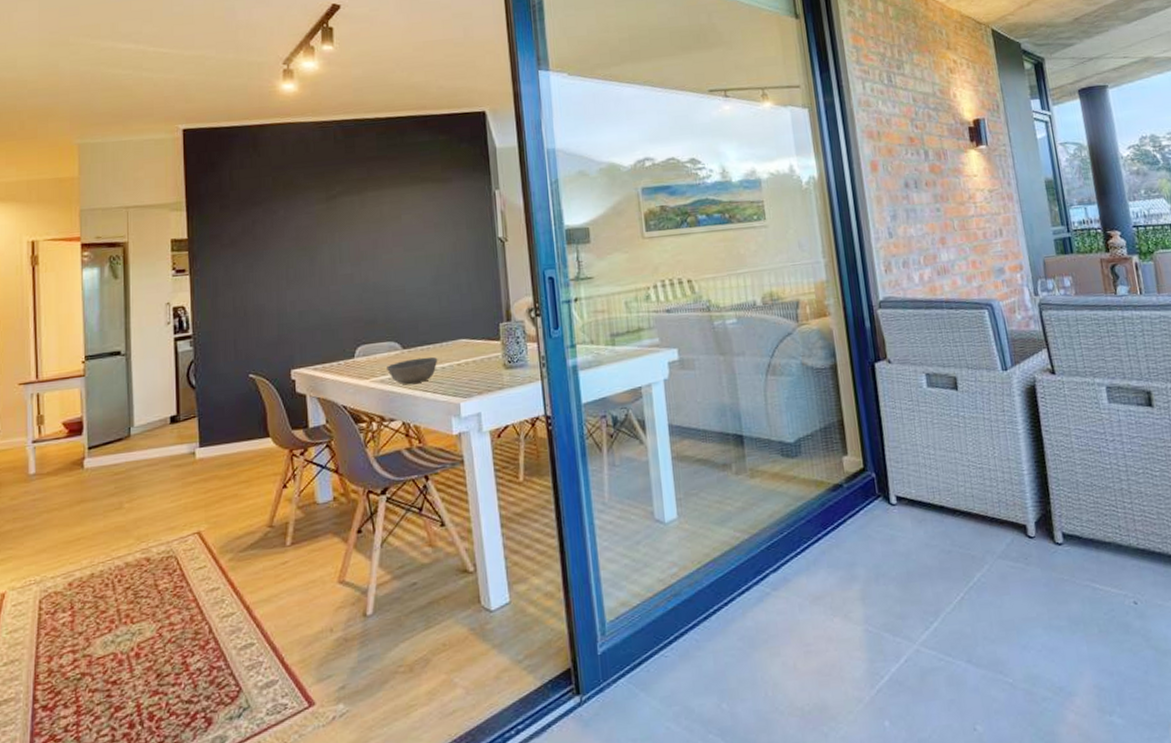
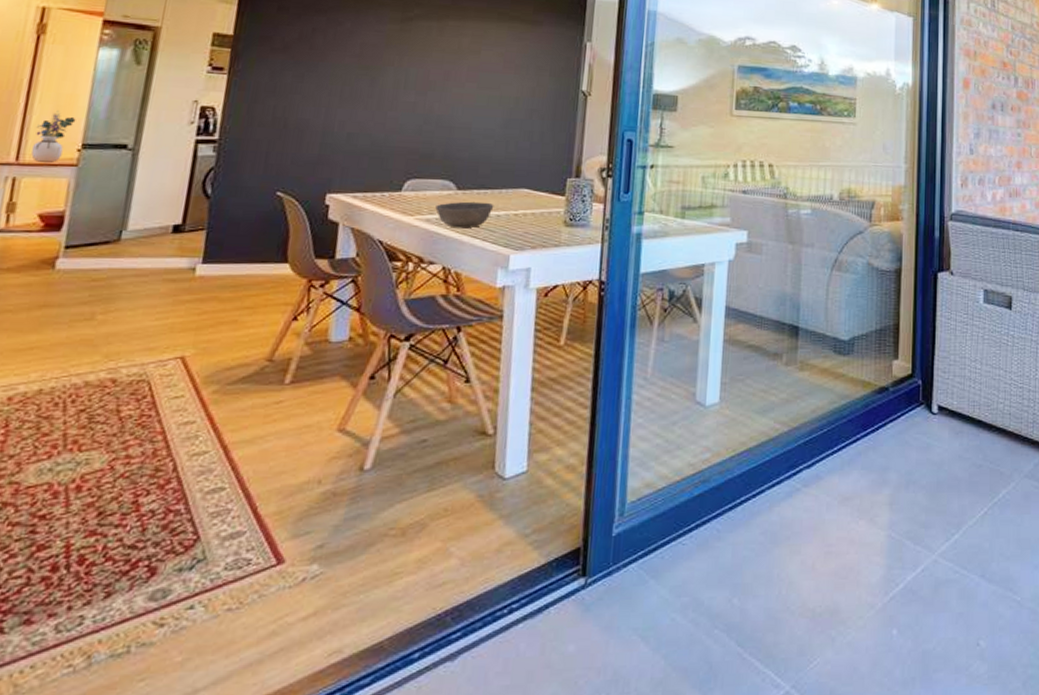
bouquet: none [46,329,76,378] -> present [31,109,76,164]

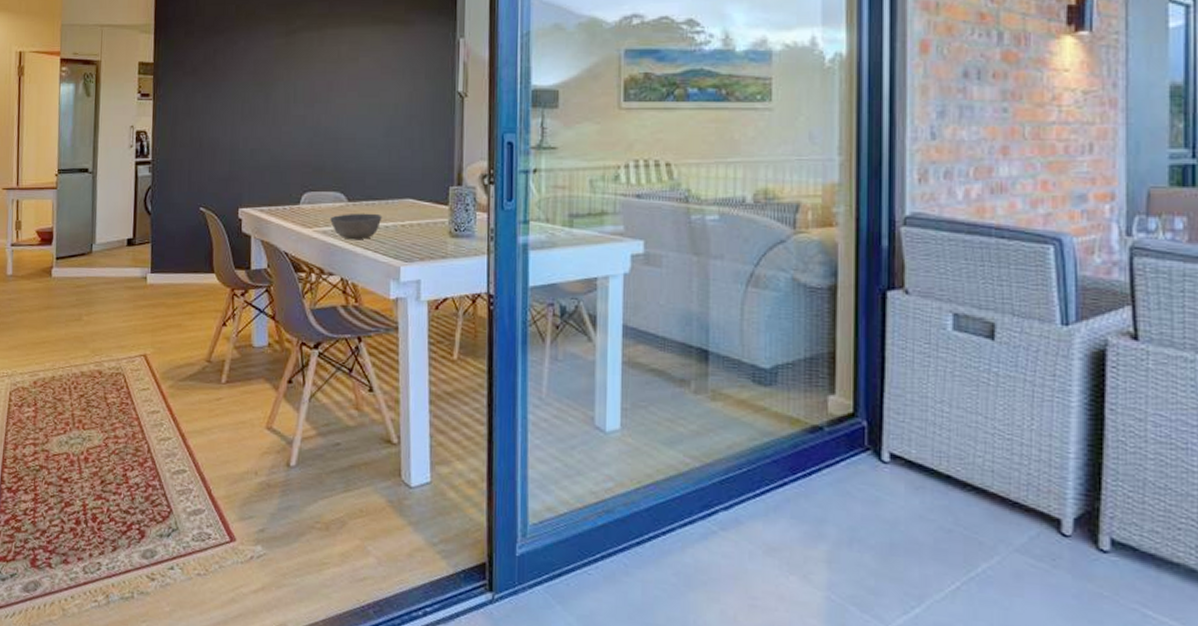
bouquet: present [31,109,76,164] -> none [26,140,52,188]

